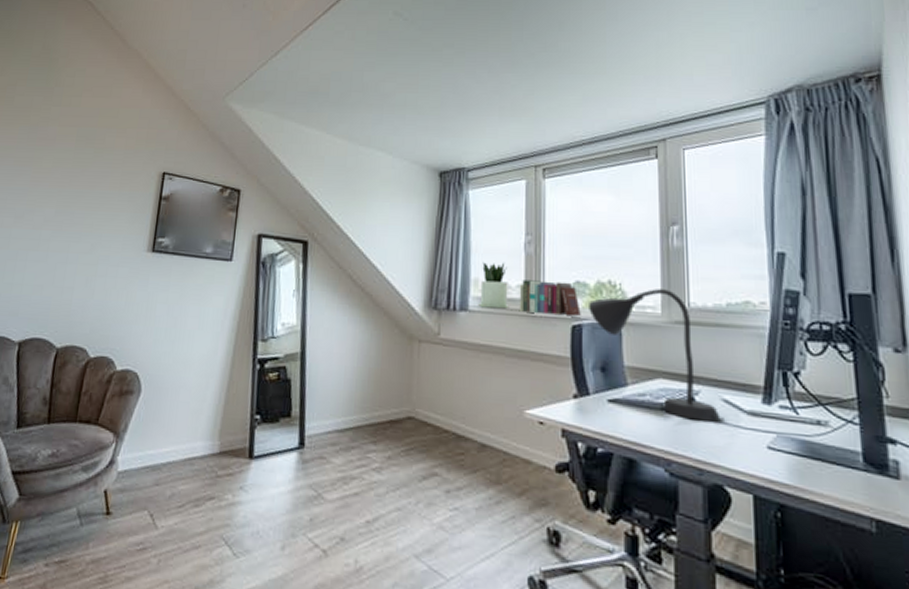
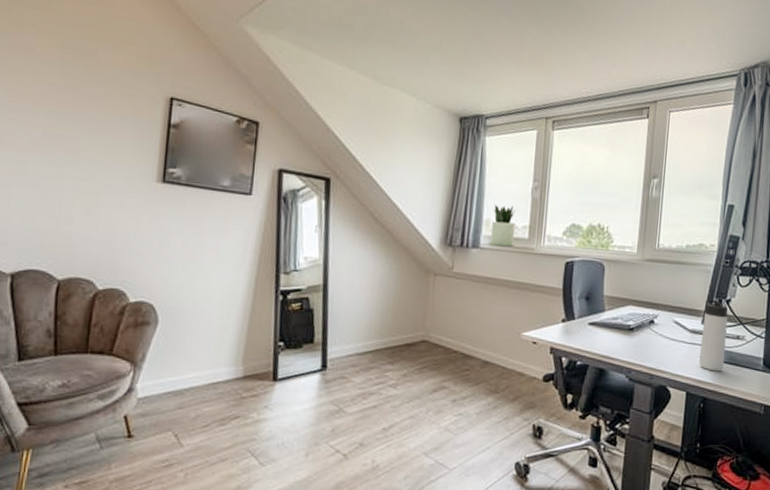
books: present [519,280,581,317] -> none [523,221,574,255]
desk lamp: present [589,289,724,424] -> none [580,232,673,340]
thermos bottle: none [764,372,803,469] -> present [698,300,728,372]

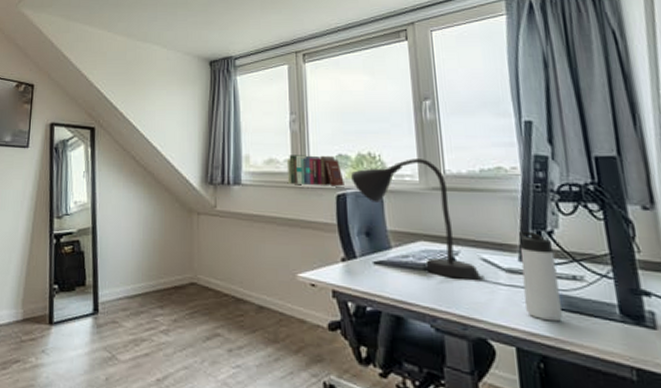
planter: present [488,205,516,247] -> none [250,139,280,182]
books: none [523,221,574,255] -> present [286,155,344,187]
desk lamp: none [580,232,673,340] -> present [351,159,484,281]

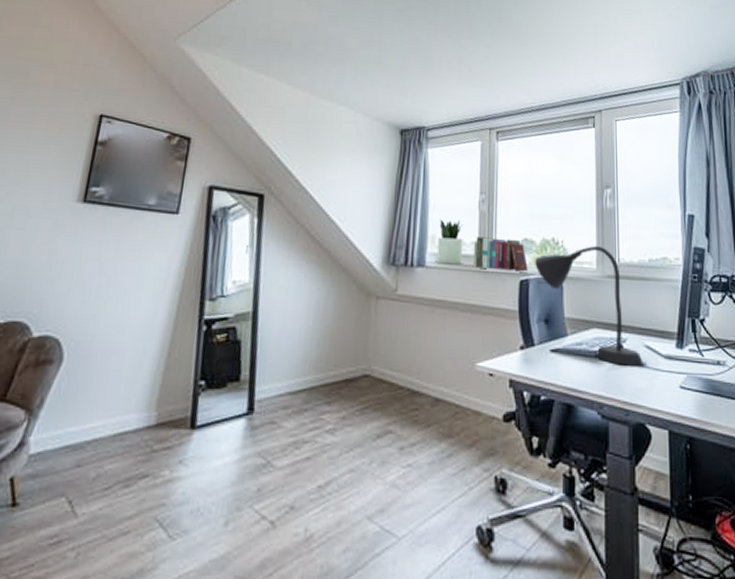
planter: none [250,139,280,182] -> present [435,219,465,265]
thermos bottle: present [519,232,562,322] -> none [677,320,707,405]

